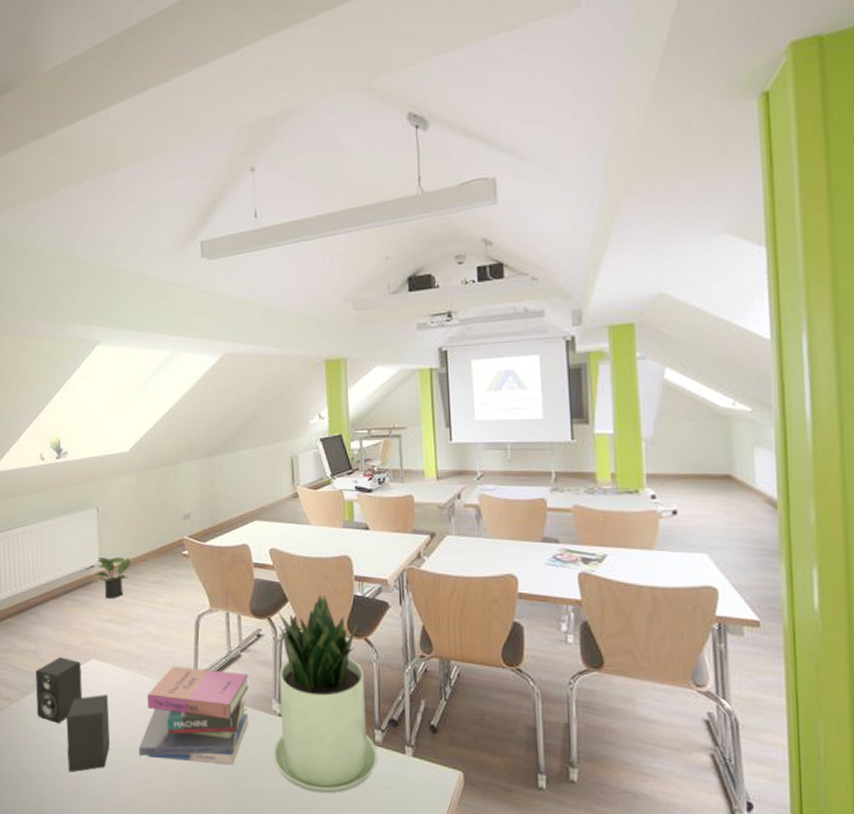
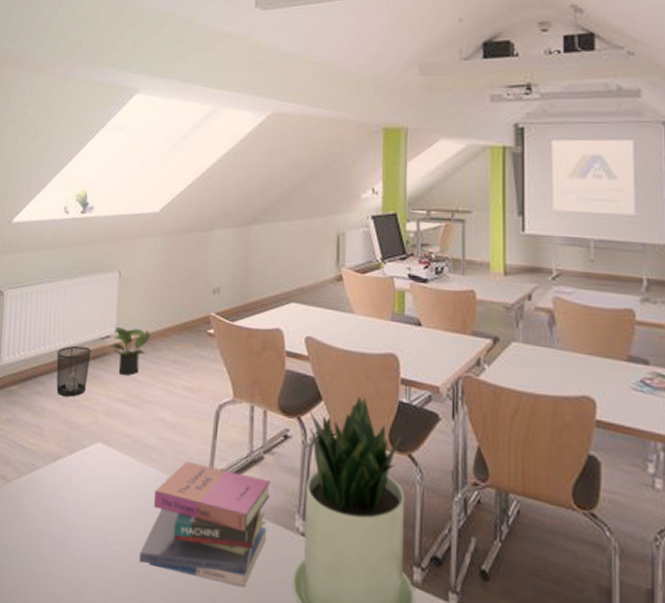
speaker: present [35,657,110,772] -> none [31,436,112,572]
waste bin: none [46,577,78,623] -> present [56,345,91,397]

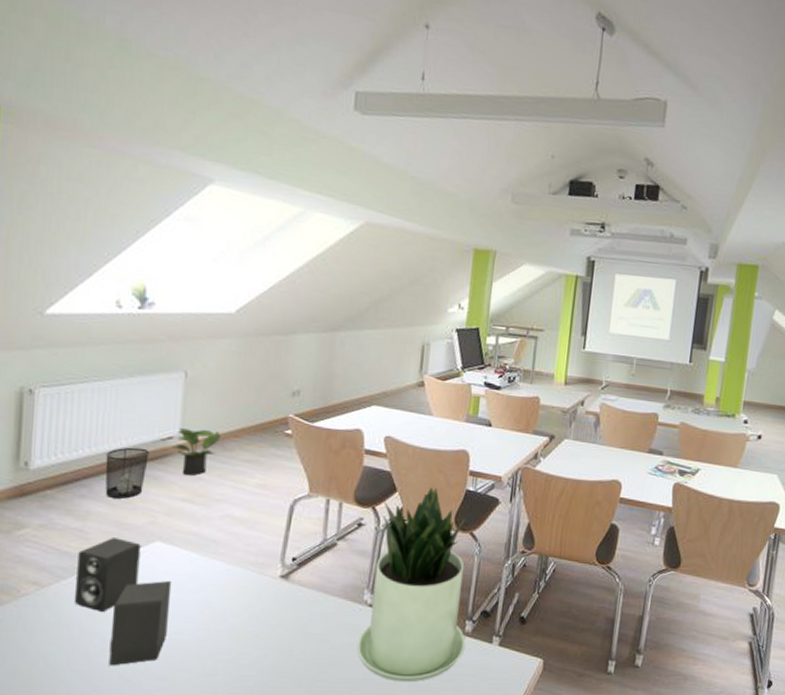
speaker: none [31,436,112,572] -> present [74,538,172,666]
books: present [139,462,270,587] -> none [202,553,342,655]

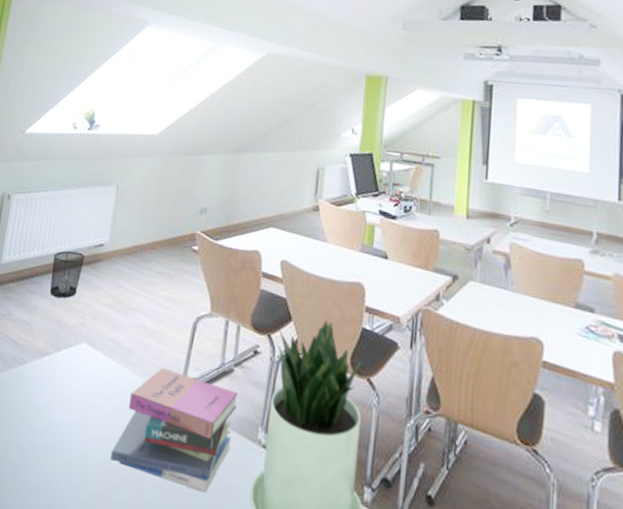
speaker: present [74,538,172,666] -> none [17,334,92,466]
potted plant: present [172,428,221,476] -> none [102,237,141,283]
books: none [202,553,342,655] -> present [110,368,238,492]

